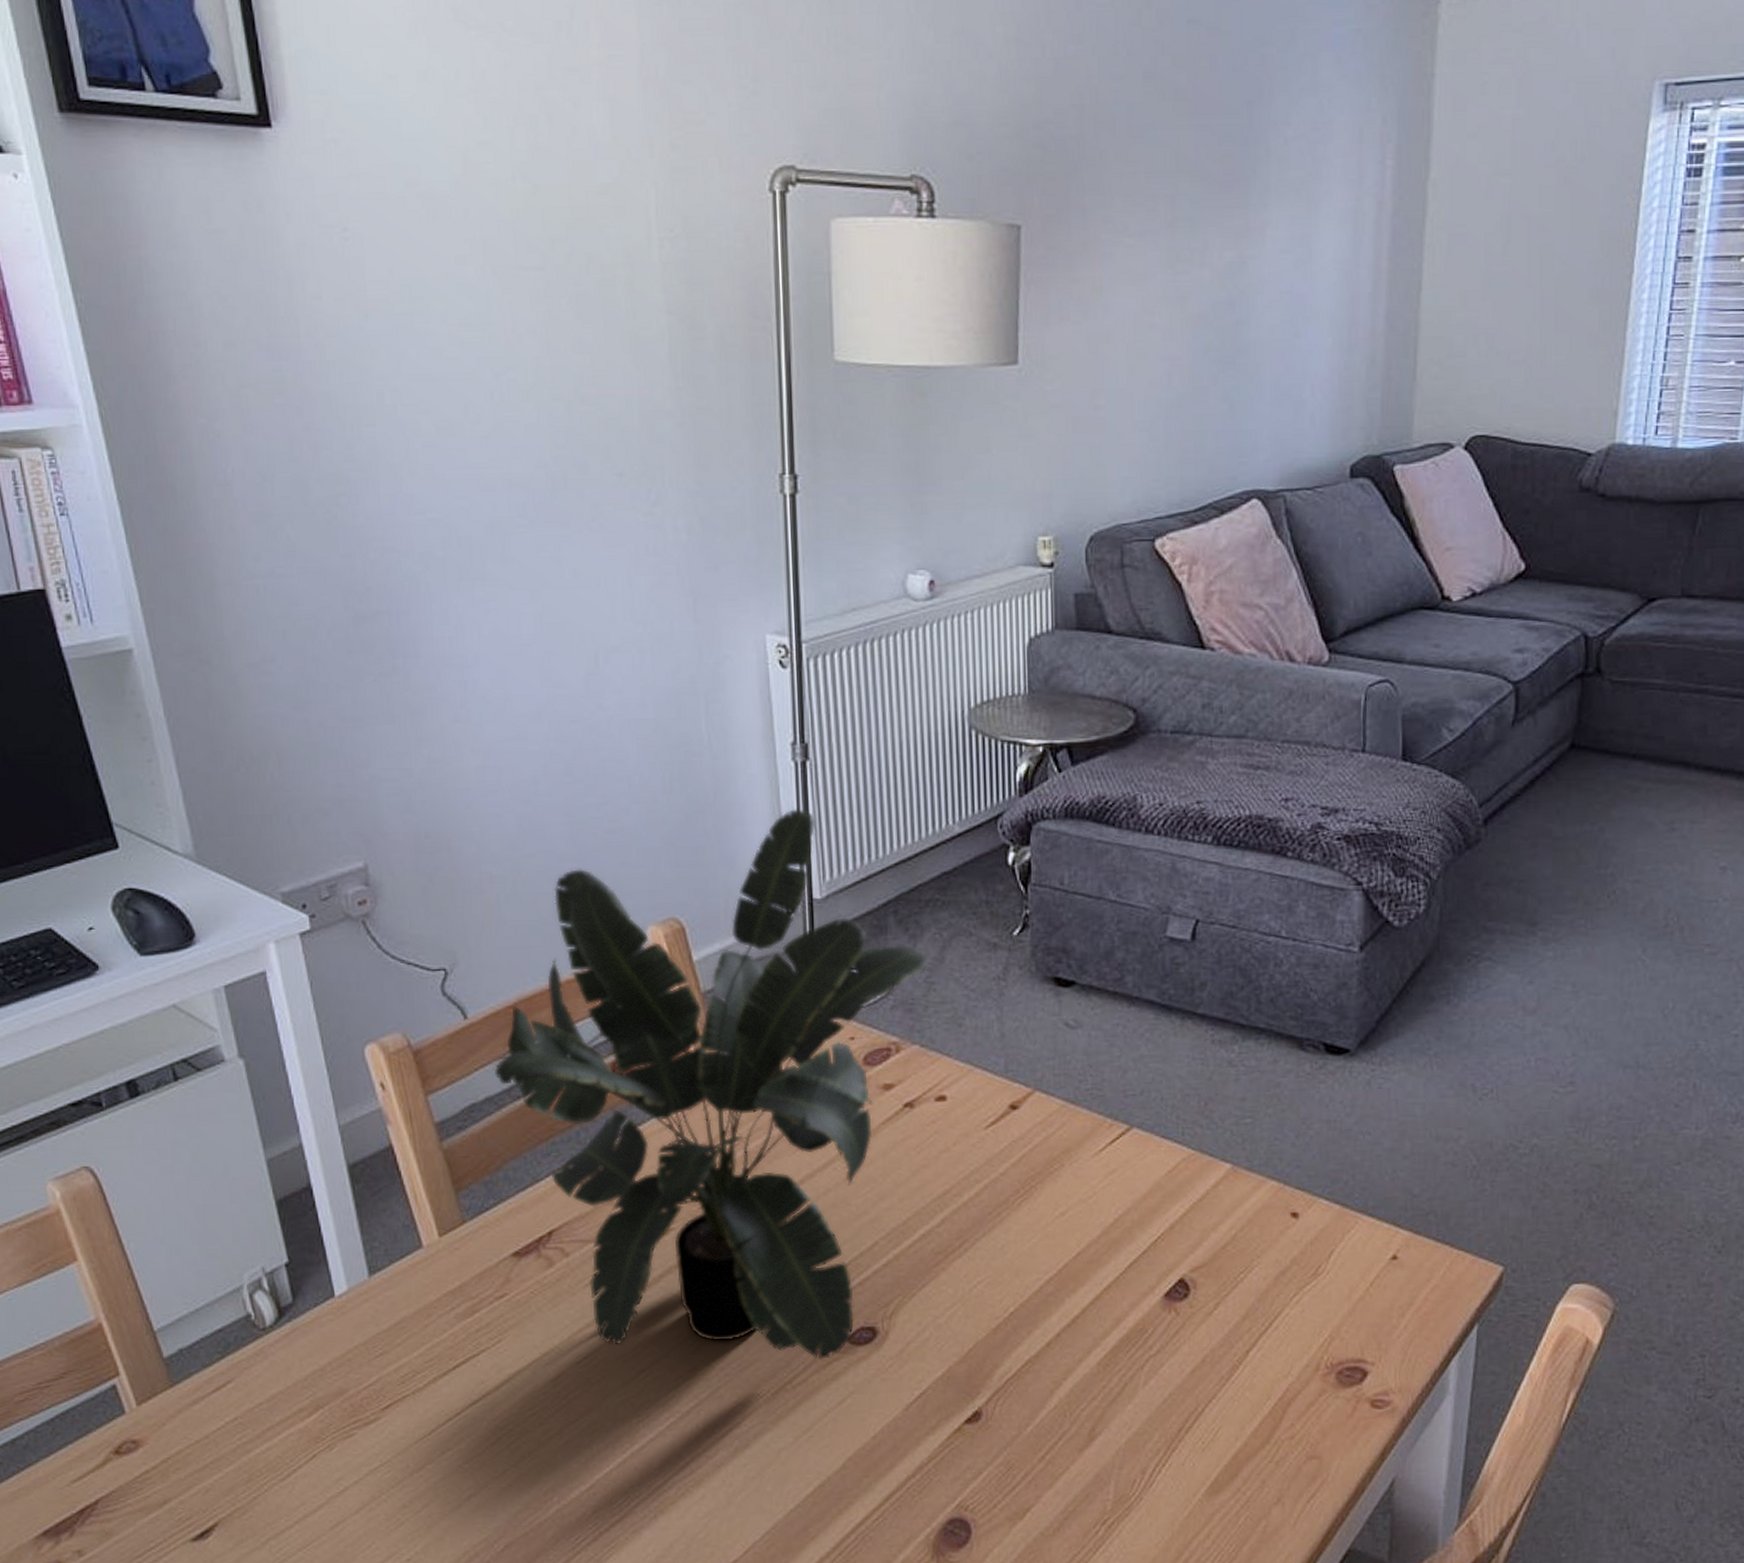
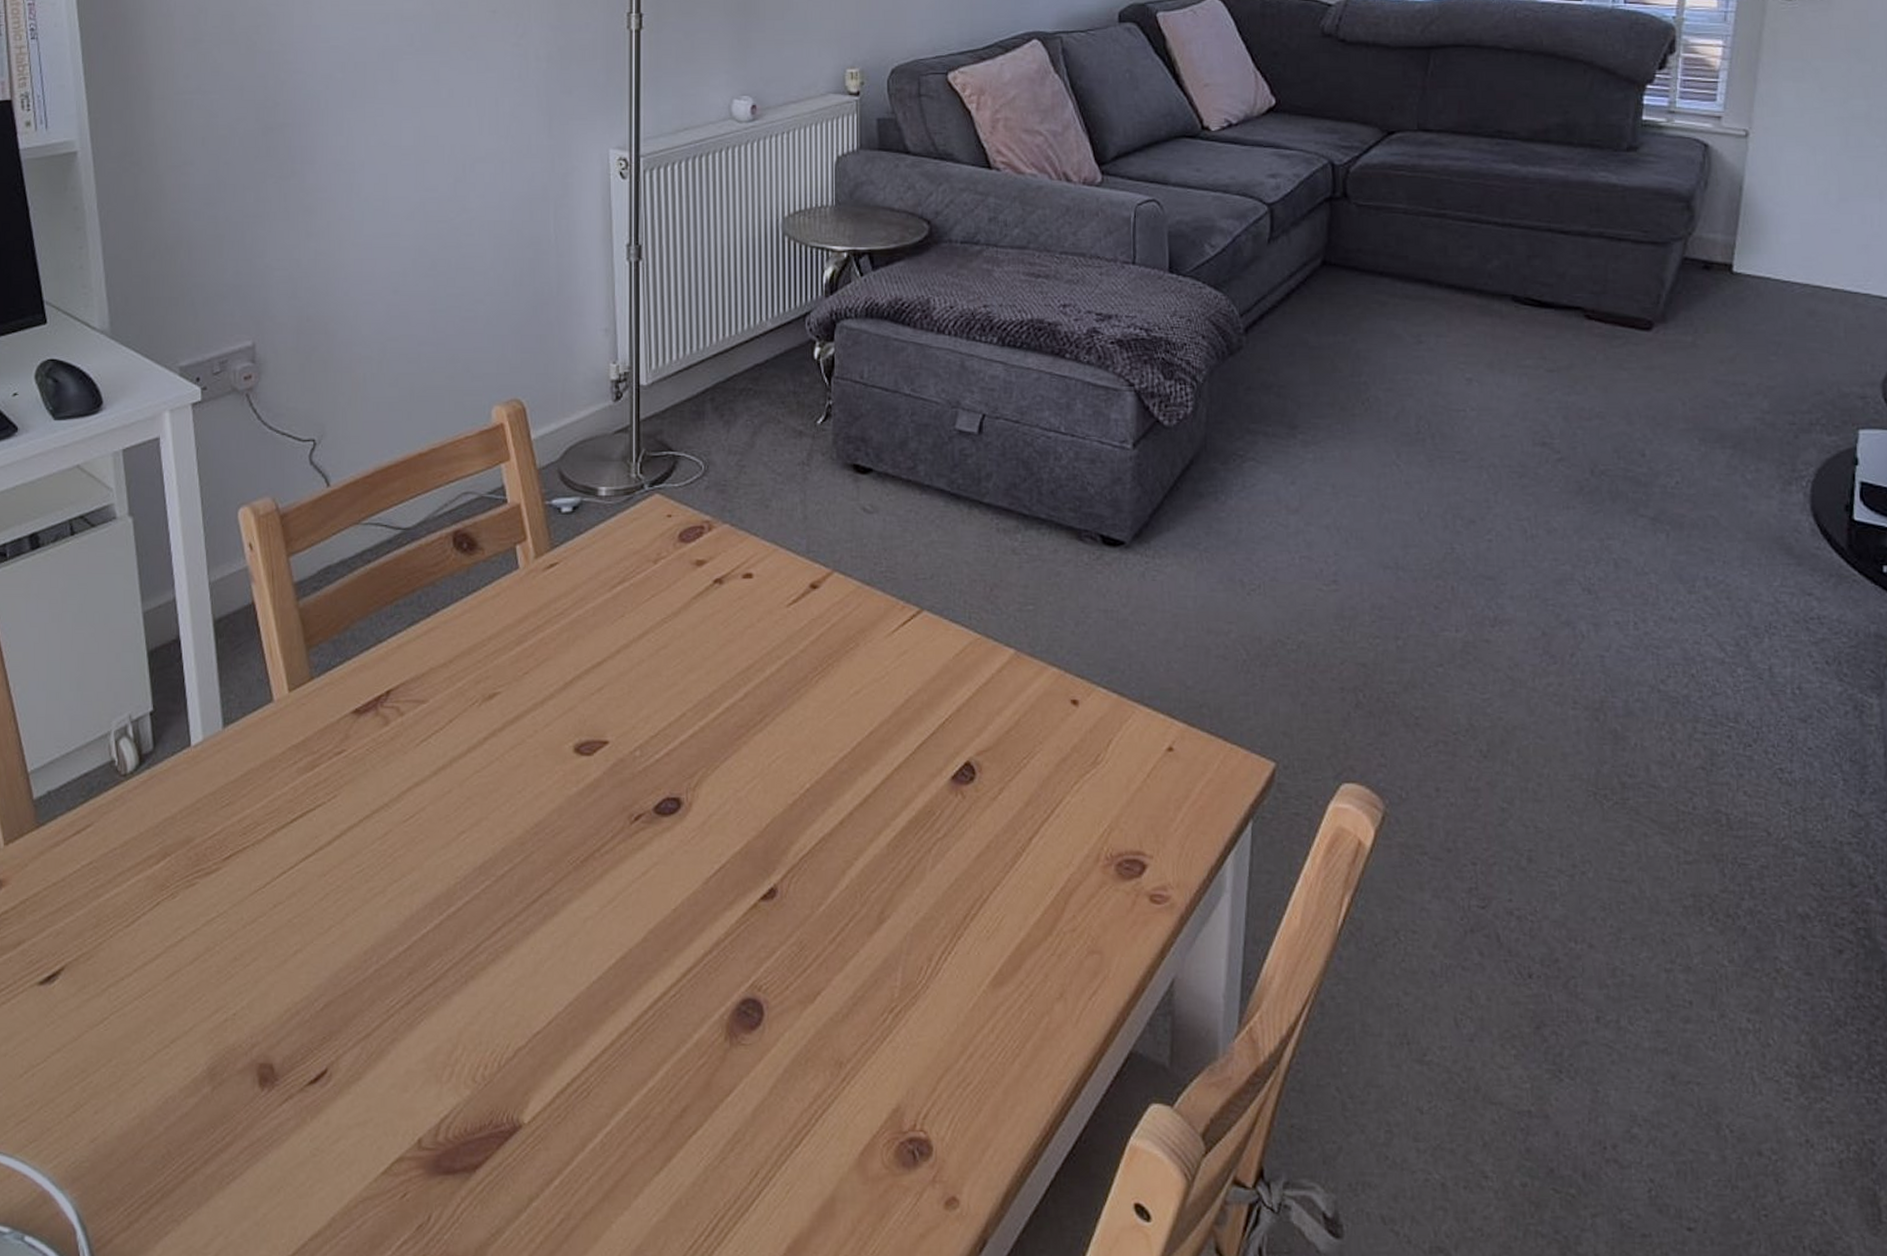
potted plant: present [493,809,930,1359] -> none [349,303,742,828]

